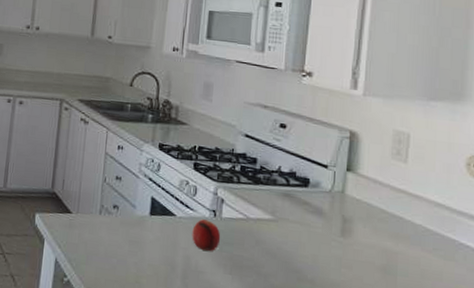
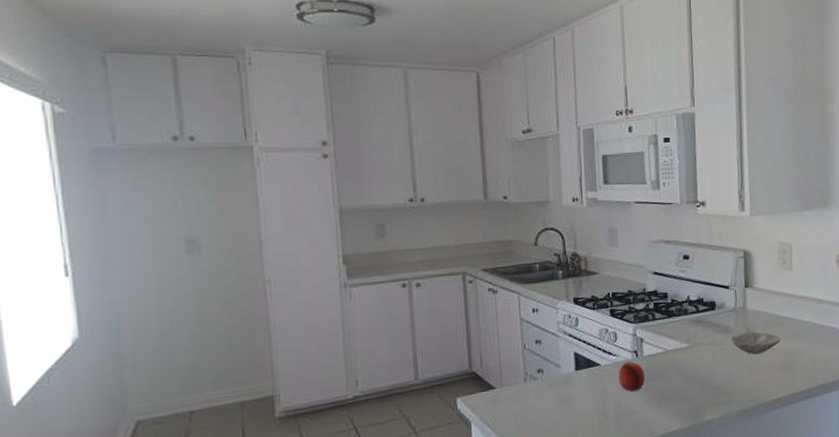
bowl: none [322,219,384,247] -> present [730,332,781,354]

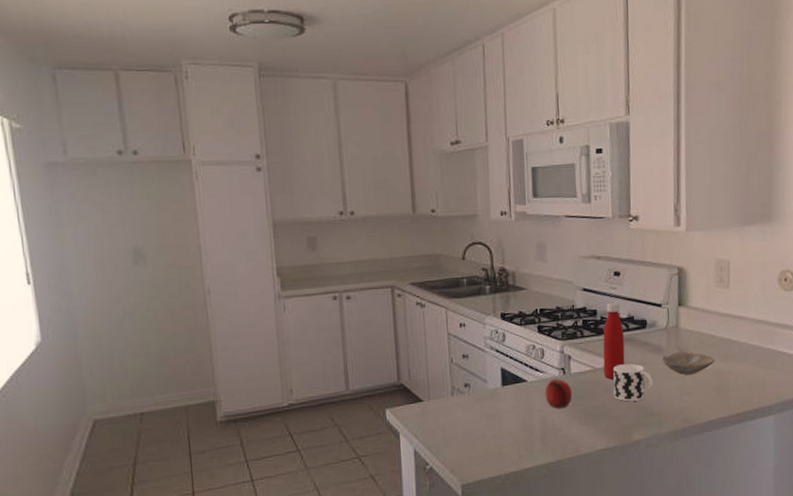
bottle: none [674,285,696,361] -> present [603,302,625,380]
cup: none [684,344,723,382] -> present [613,364,653,402]

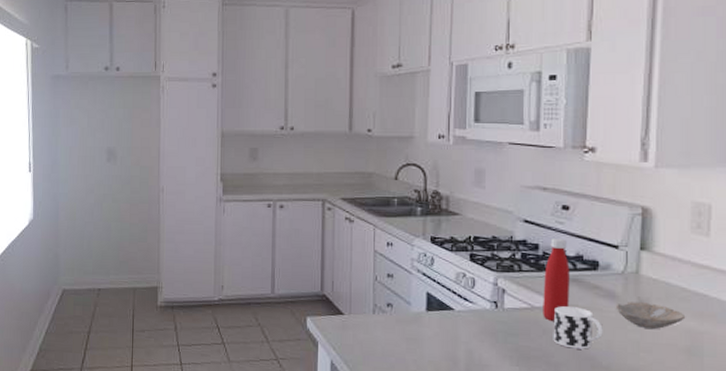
fruit: present [545,379,573,408] -> none [473,311,504,343]

